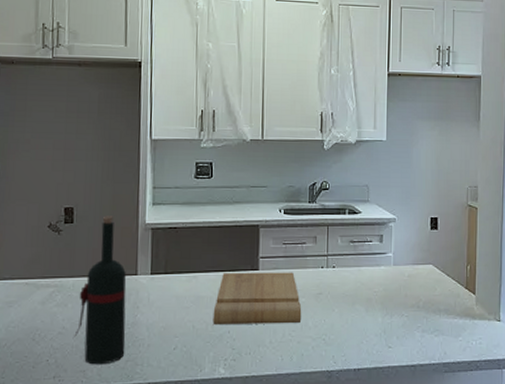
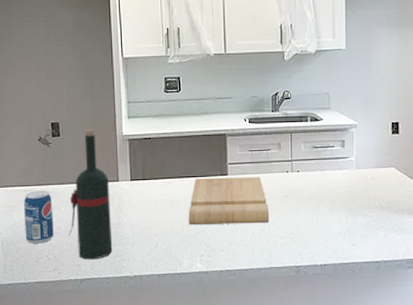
beverage can: none [22,283,59,346] -> present [24,190,54,244]

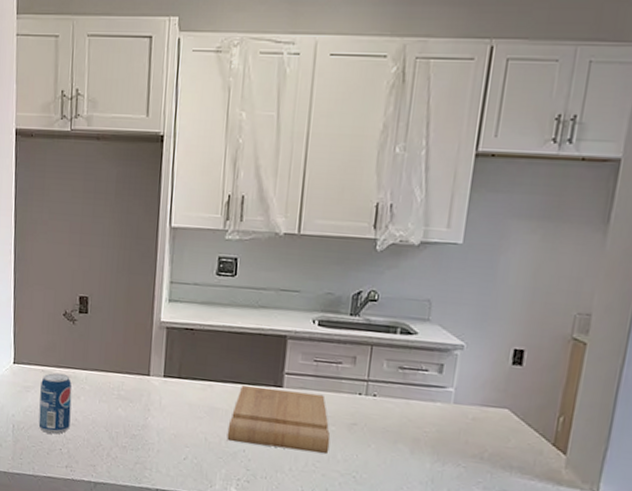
wine bottle: present [68,129,113,260] -> none [86,309,138,463]

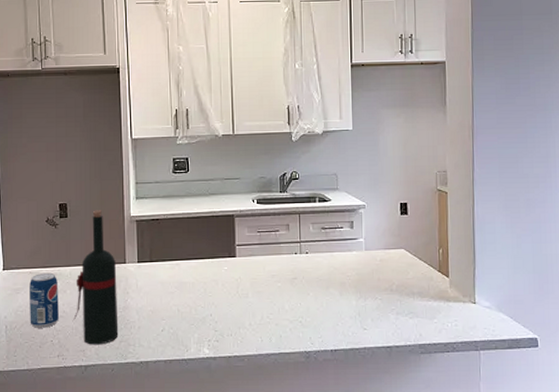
wine bottle: none [86,309,138,463] -> present [73,210,119,345]
cutting board: present [227,385,331,454] -> none [195,258,278,309]

